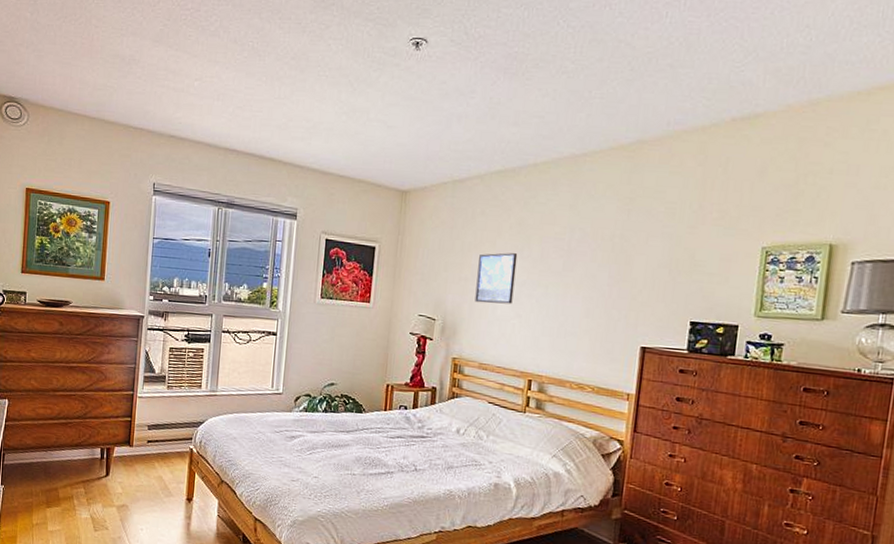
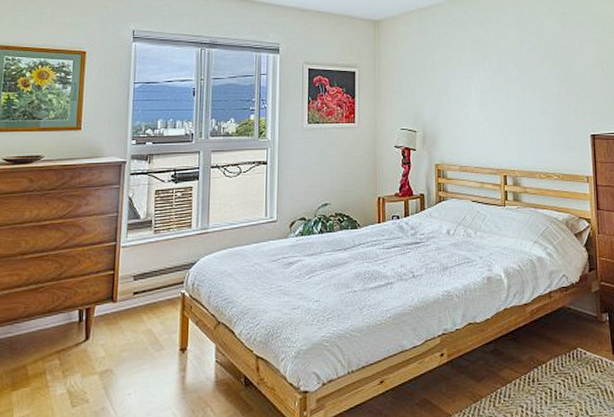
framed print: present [474,252,518,305] -> none [448,66,481,112]

